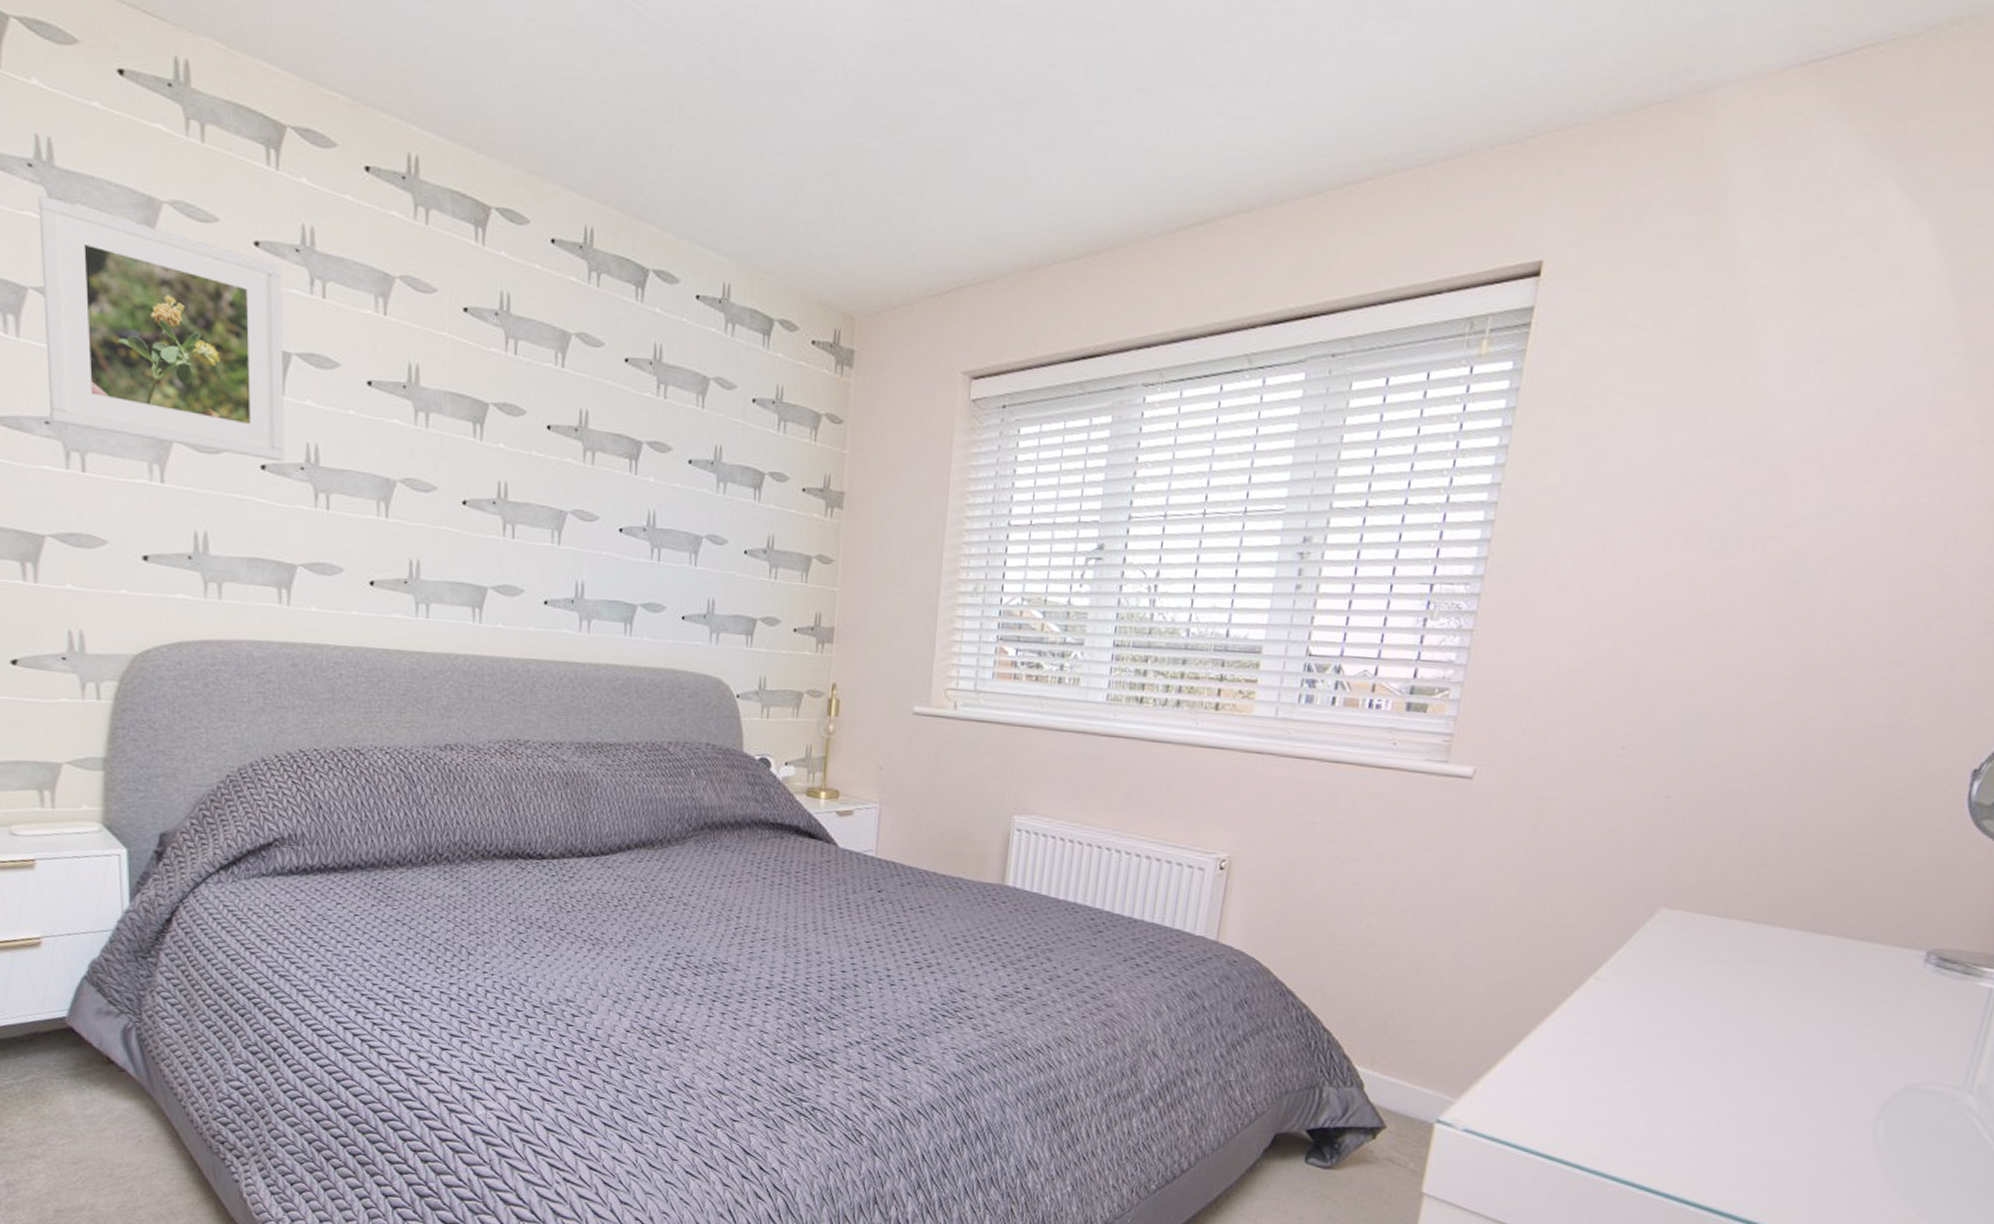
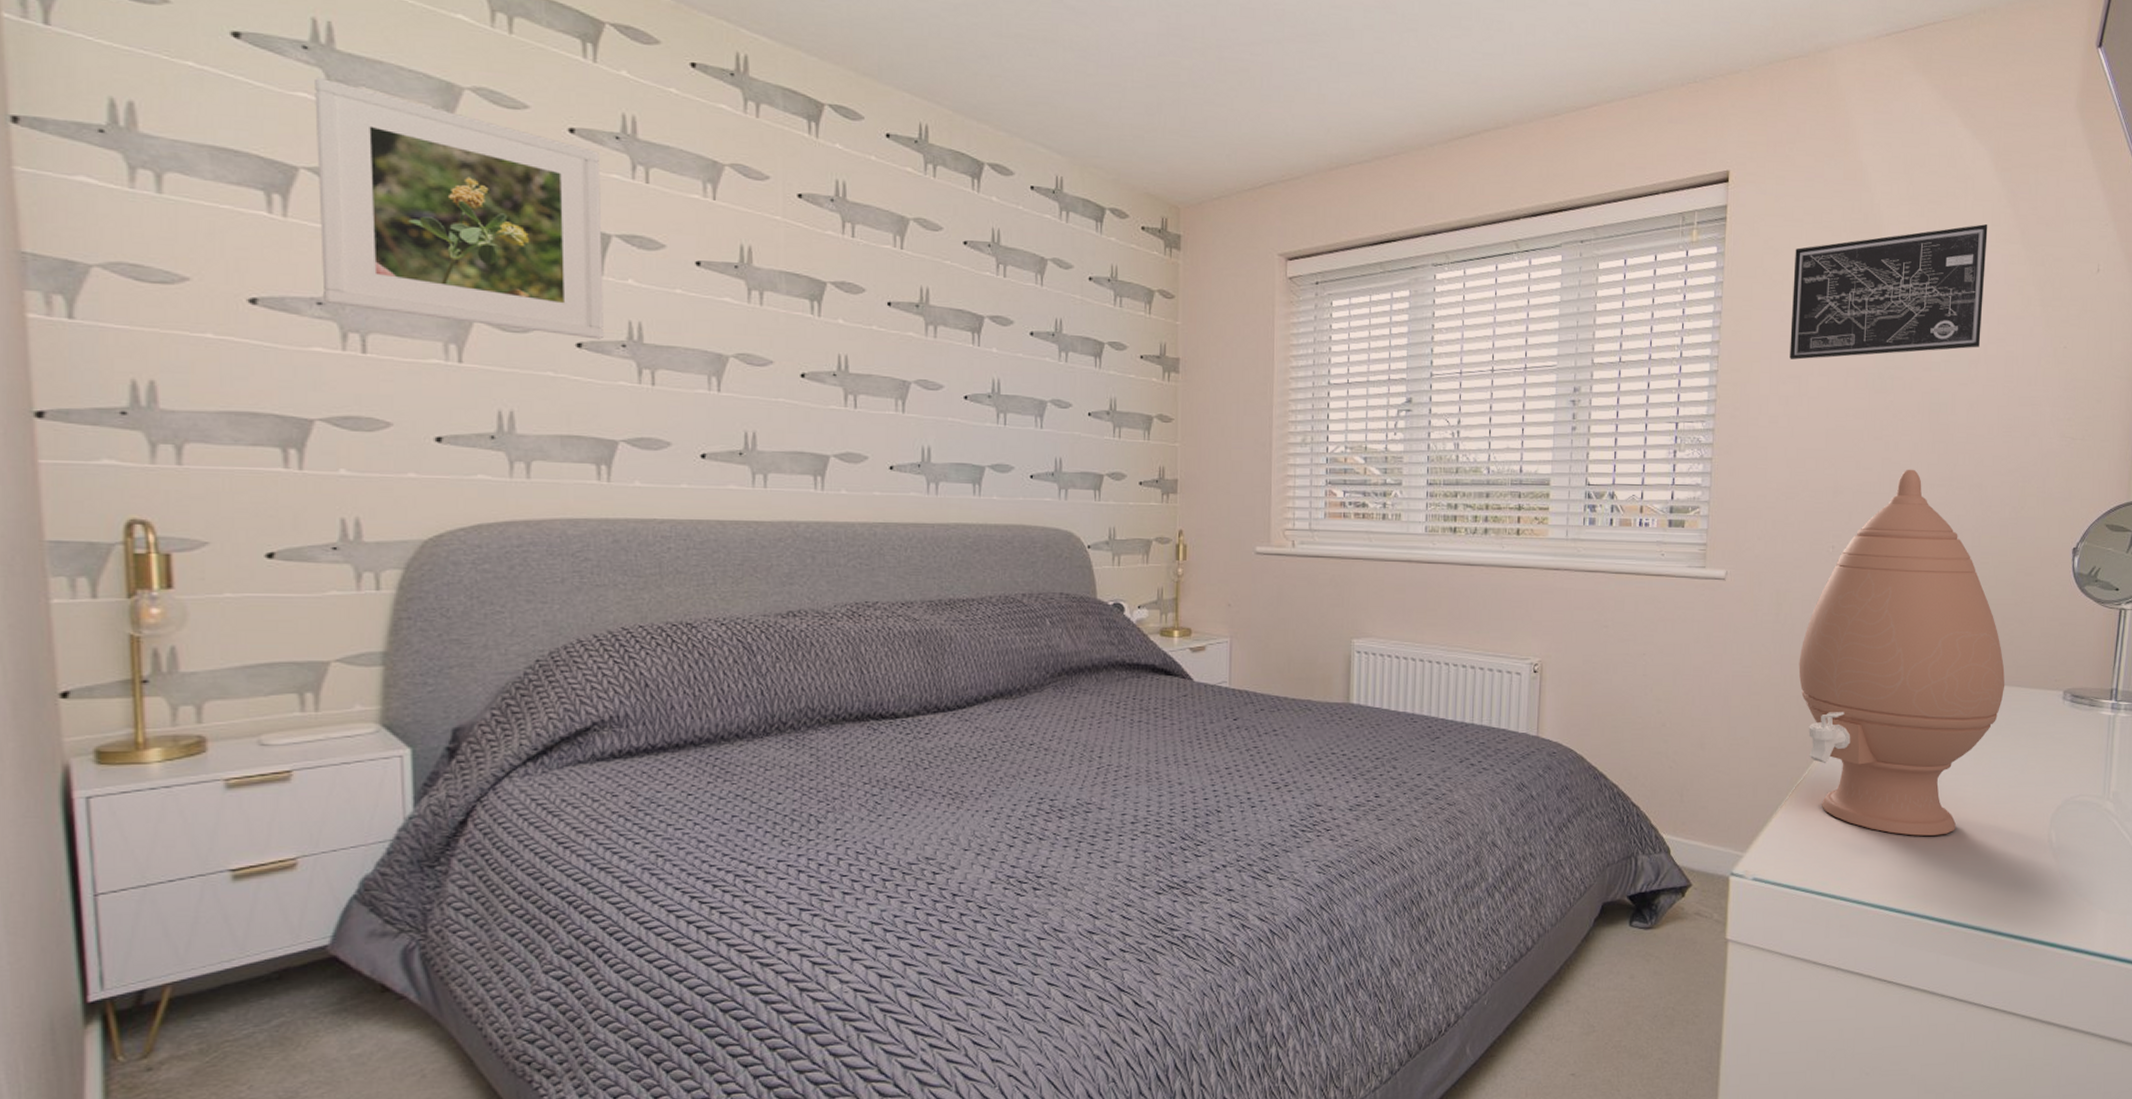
vase: none [1555,654,1845,1109] -> present [1798,469,2005,836]
wall art: none [1595,328,1916,509] -> present [1790,224,1988,360]

